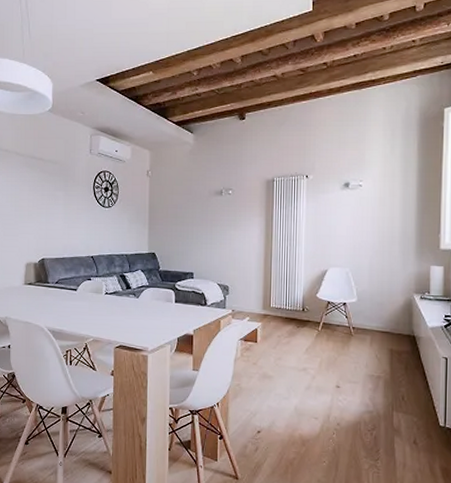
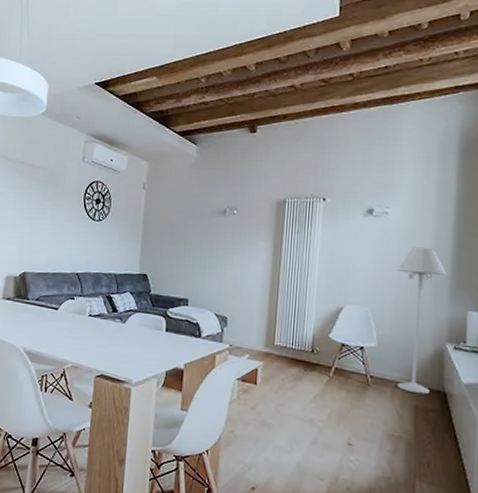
floor lamp: none [371,214,412,339] -> present [397,247,446,395]

